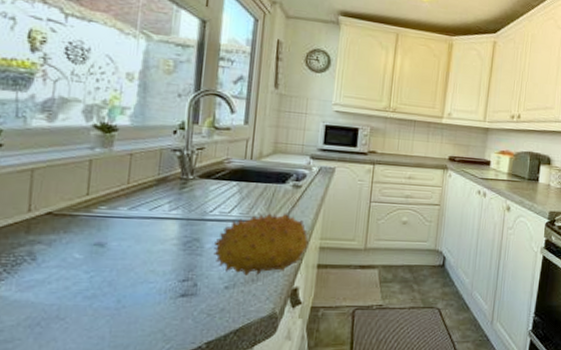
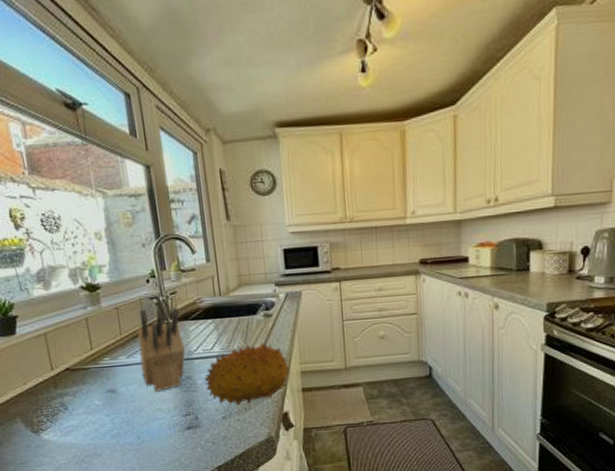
knife block: none [142,160,202,251] -> present [137,307,185,392]

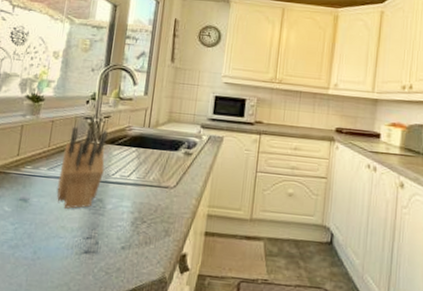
fruit: present [203,342,290,405] -> none [113,178,197,238]

